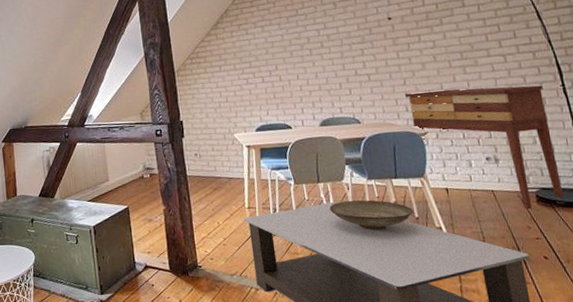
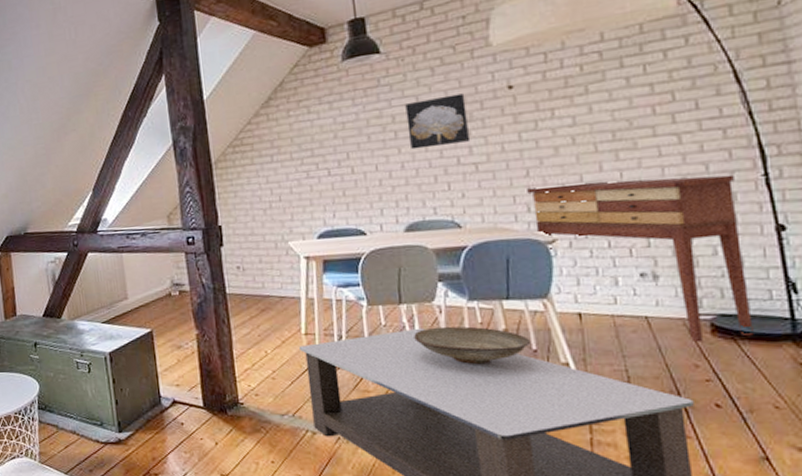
wall art: none [317,22,364,63] -> present [405,93,471,150]

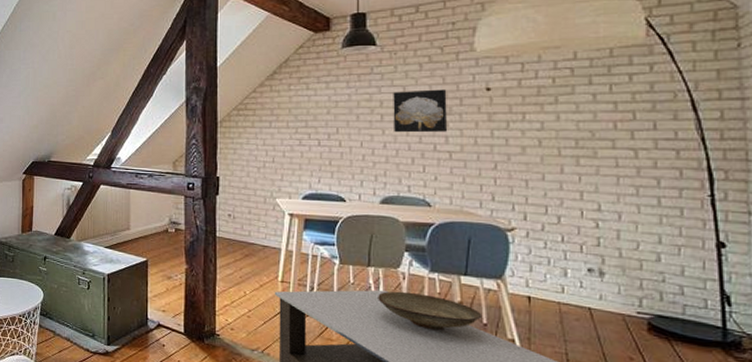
console table: present [527,174,754,343] -> none [493,180,687,339]

